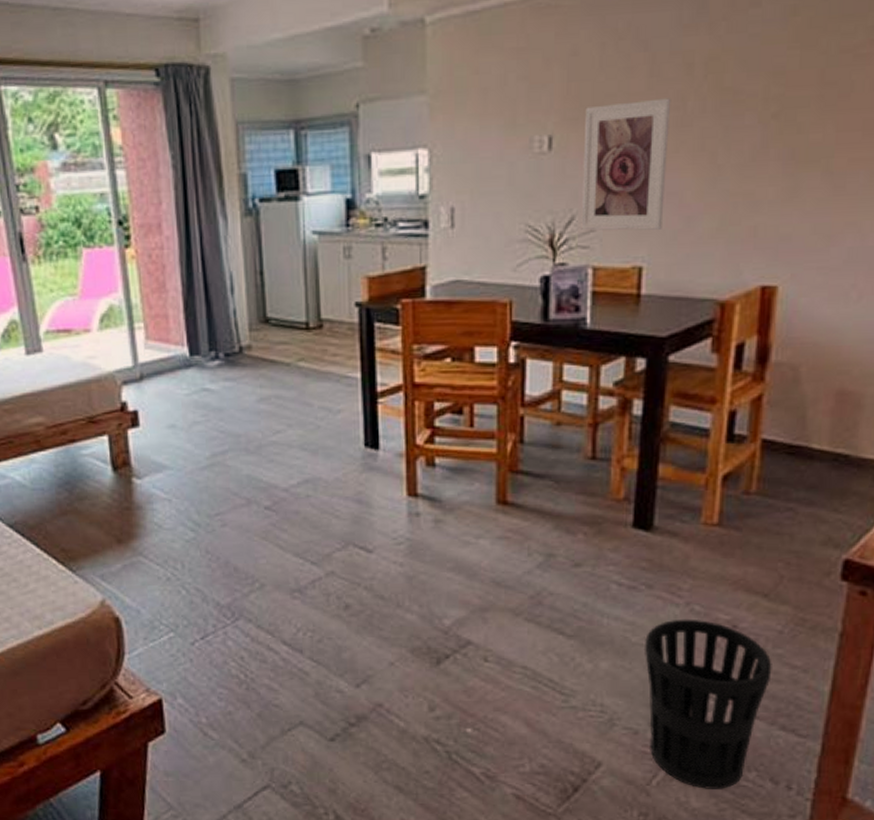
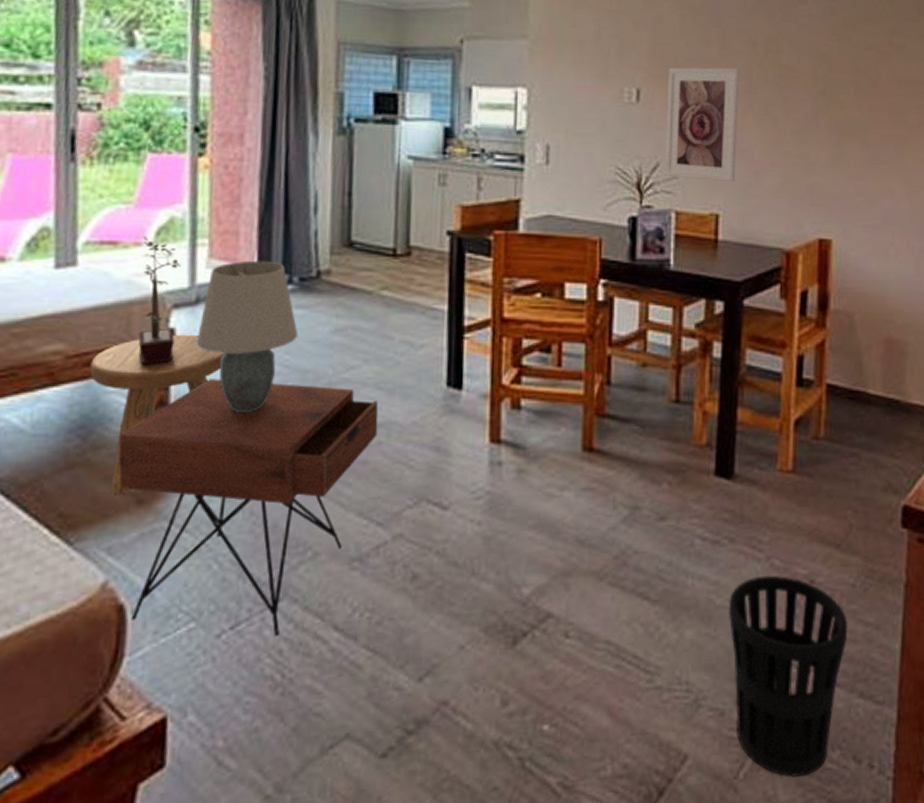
stool: none [66,406,170,534] -> present [90,334,225,493]
potted plant: none [90,323,130,433] -> present [138,235,181,366]
nightstand: none [97,443,306,646] -> present [118,379,379,635]
table lamp: none [145,339,229,470] -> present [196,260,299,412]

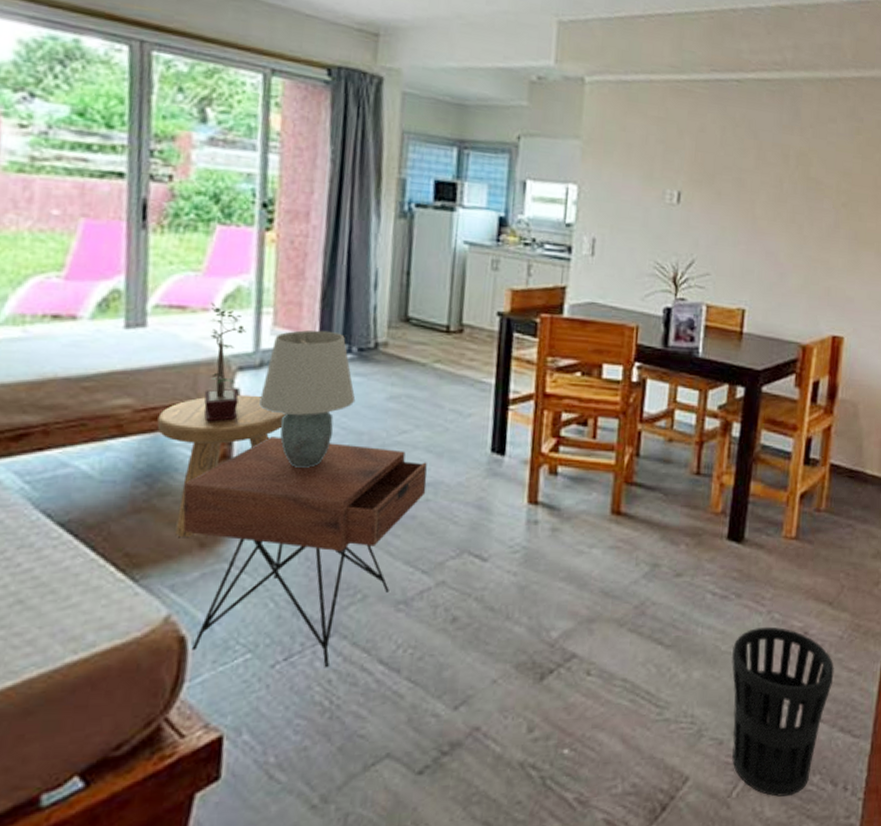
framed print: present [665,67,740,181] -> none [699,174,772,280]

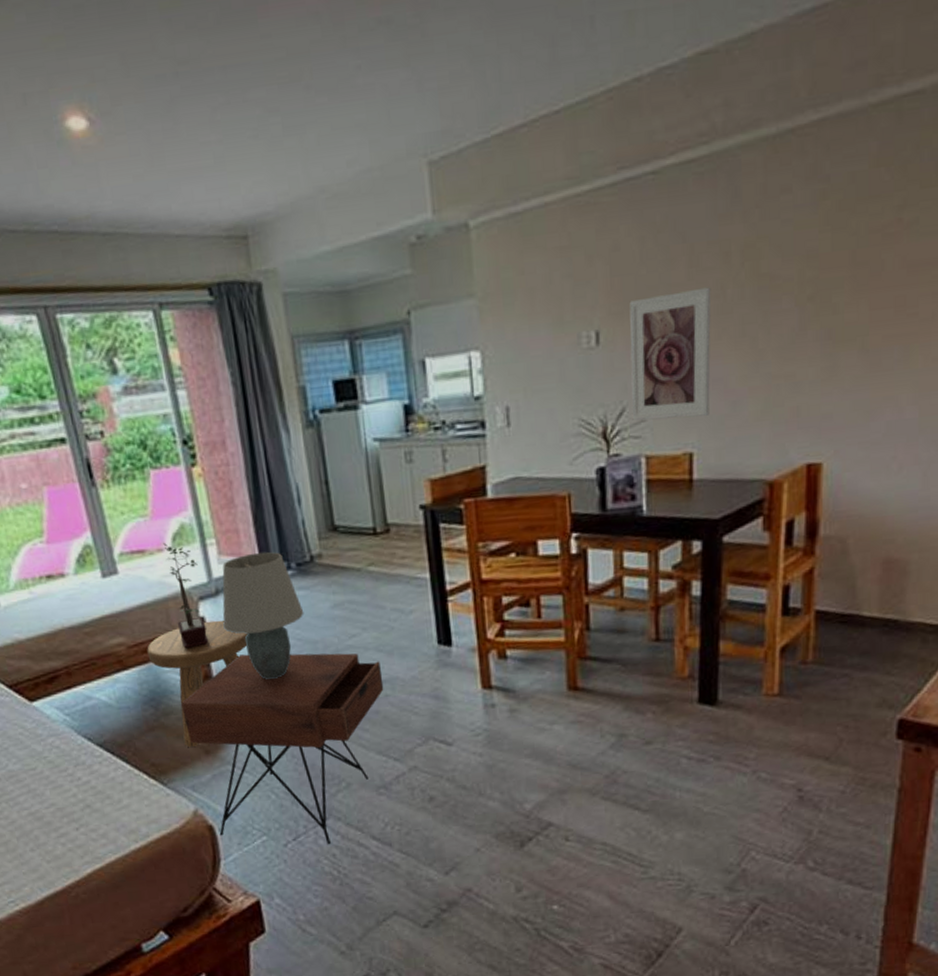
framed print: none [699,174,772,280] -> present [629,287,712,420]
wastebasket: present [731,626,834,797] -> none [715,785,837,945]

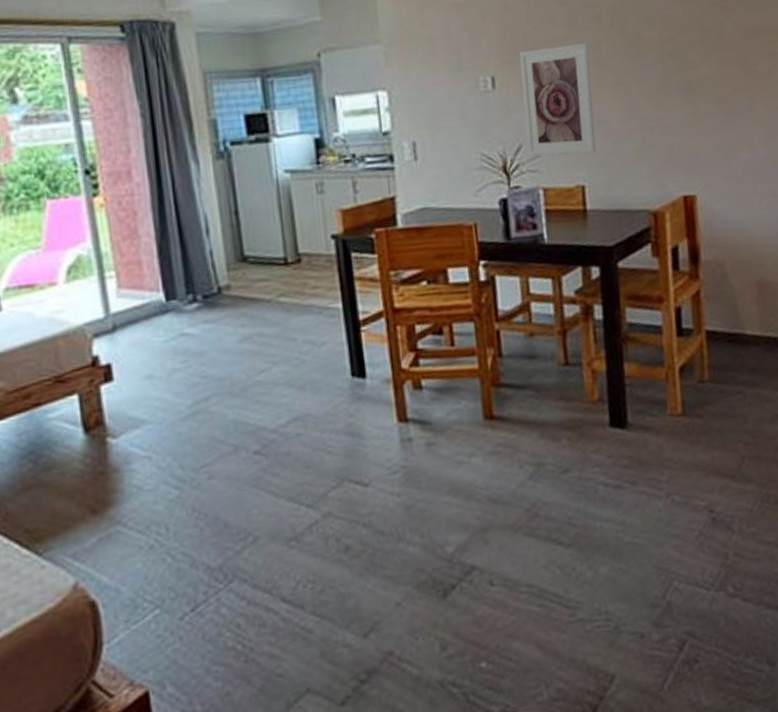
stool: present [147,620,248,747] -> none [29,358,147,507]
potted plant: present [163,542,209,649] -> none [56,275,103,392]
nightstand: present [181,653,384,844] -> none [66,389,295,613]
table lamp: present [222,552,304,679] -> none [119,284,210,423]

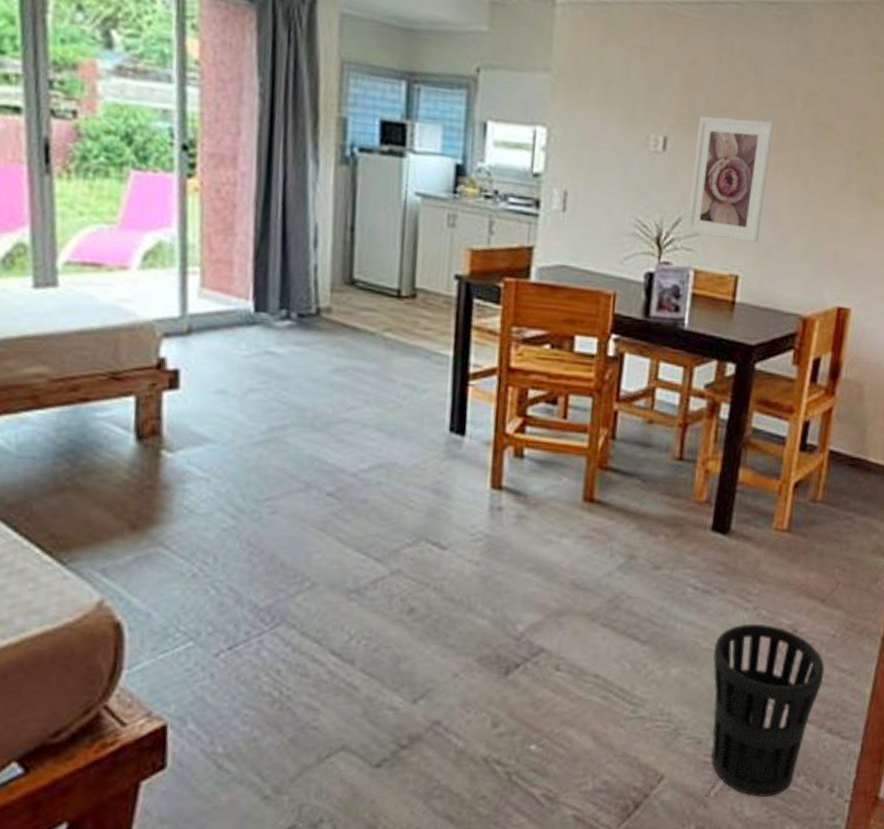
wastebasket: none [636,508,751,685] -> present [711,623,825,797]

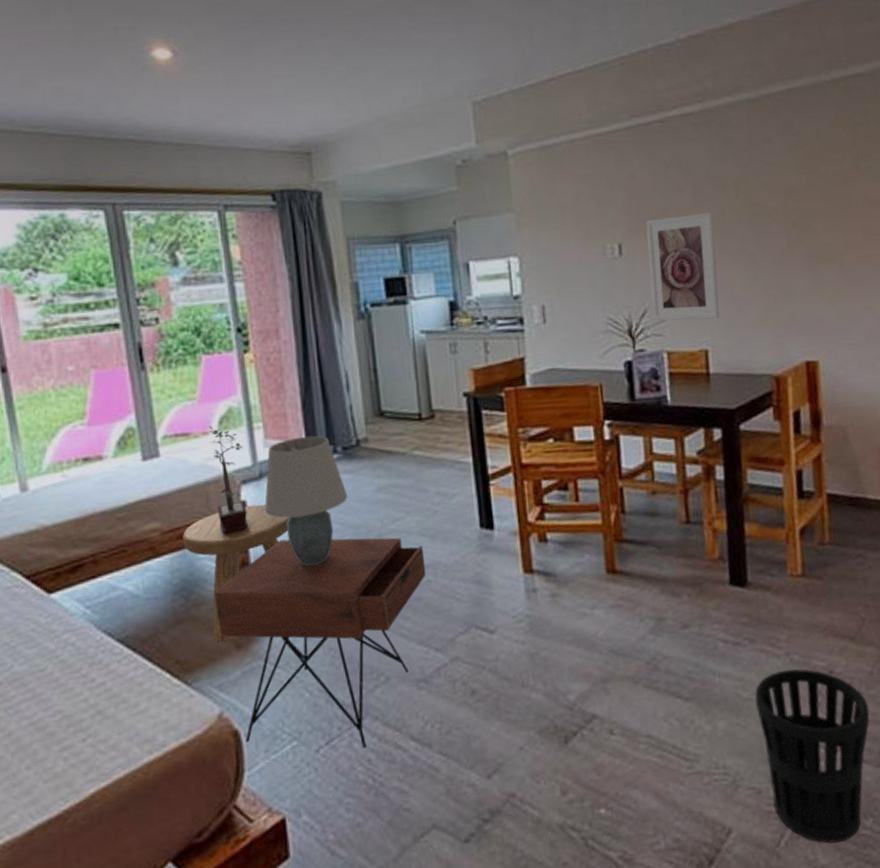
stool: none [76,364,220,518] -> present [182,504,290,641]
nightstand: none [110,411,379,657] -> present [214,537,426,748]
potted plant: none [126,259,171,394] -> present [209,425,249,534]
table lamp: none [189,292,297,446] -> present [264,435,348,566]

